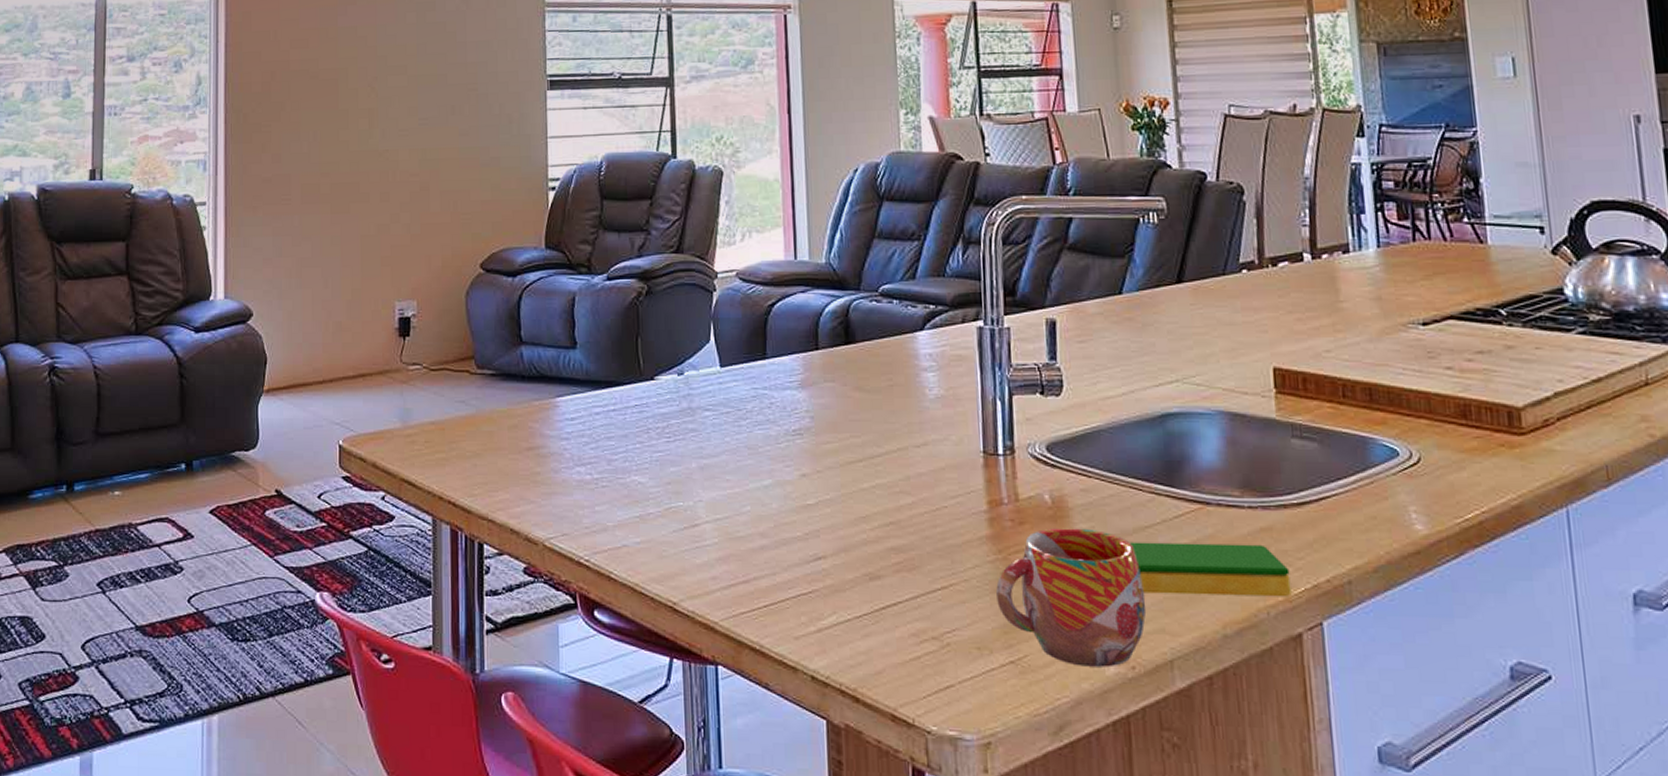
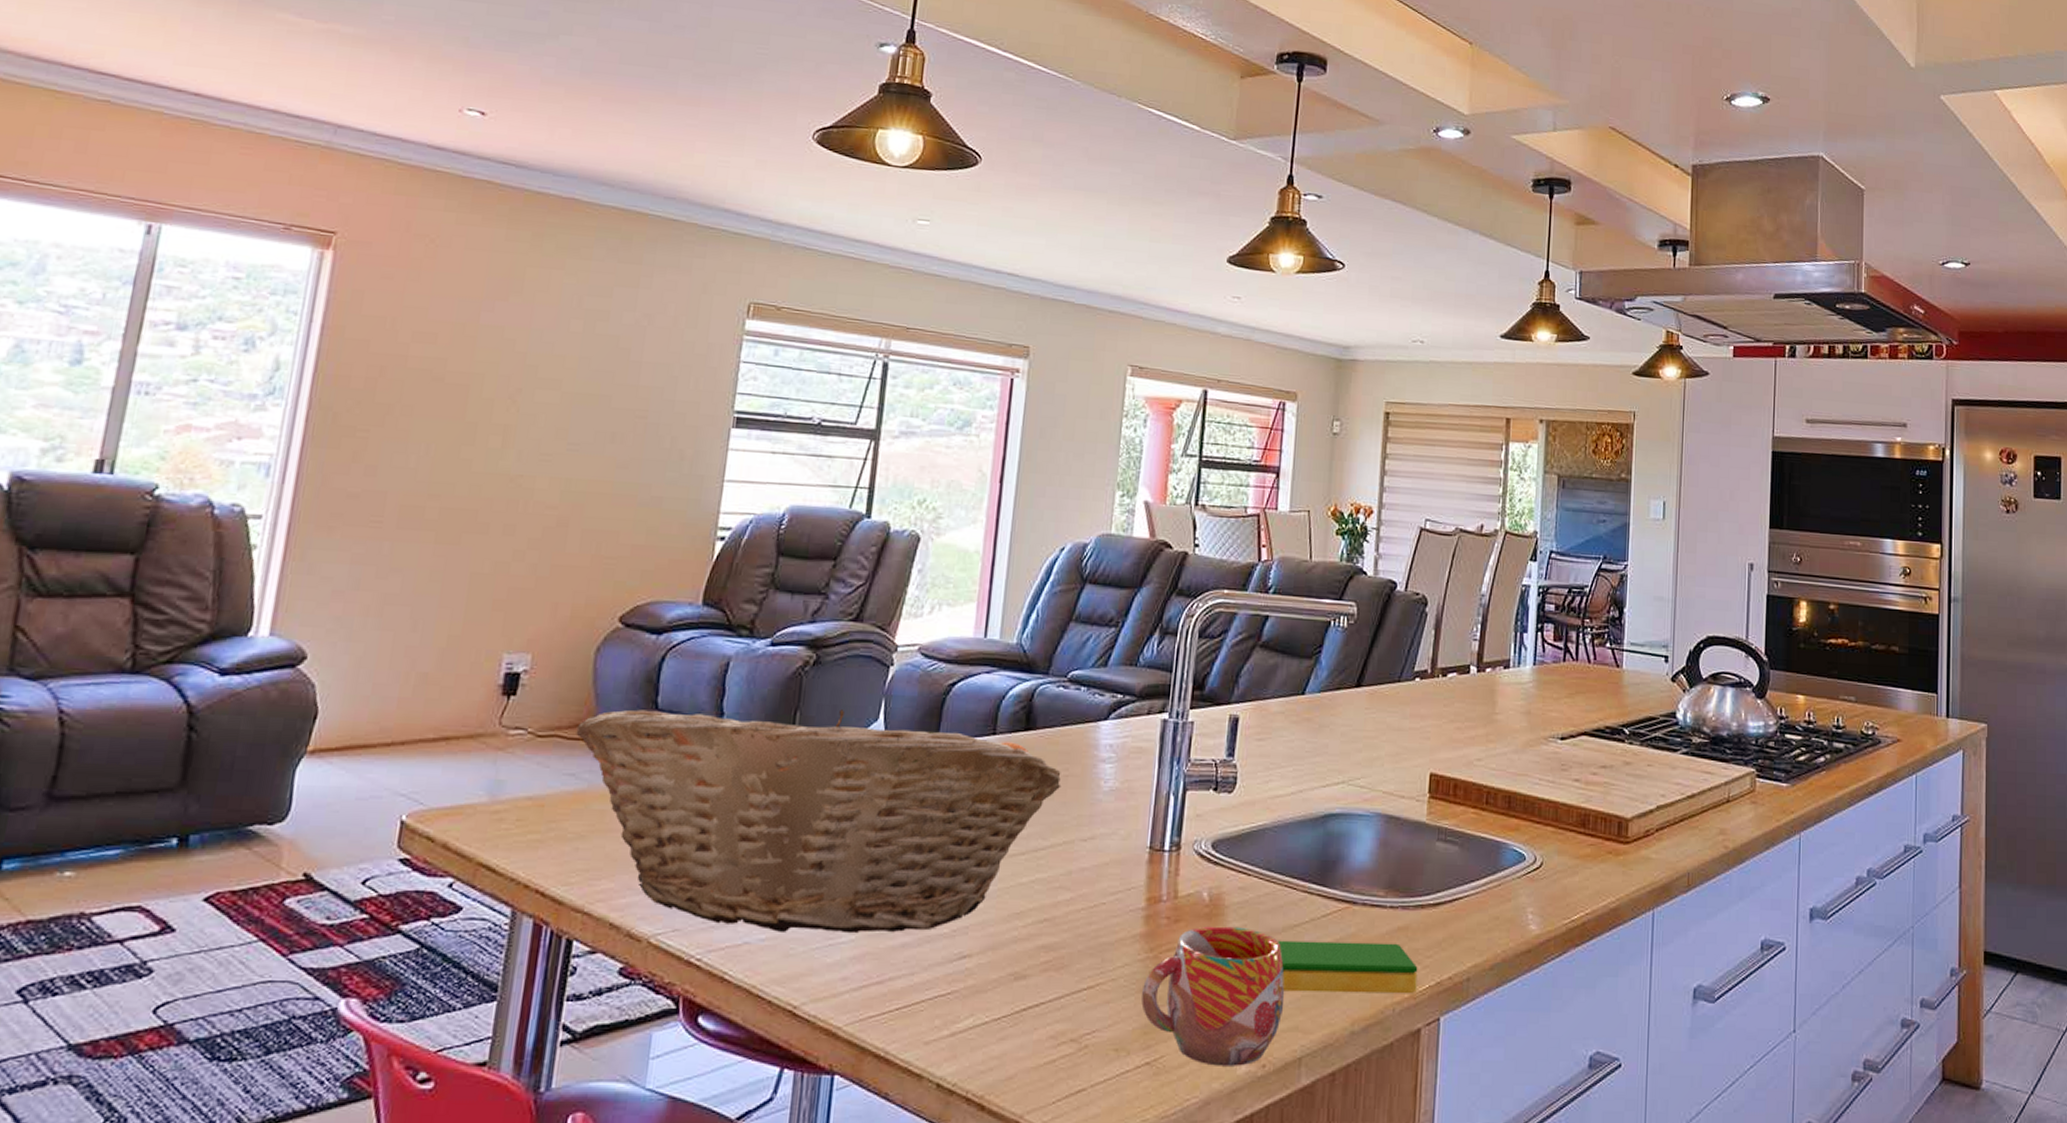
fruit basket: none [460,334,888,537] -> present [576,709,1061,934]

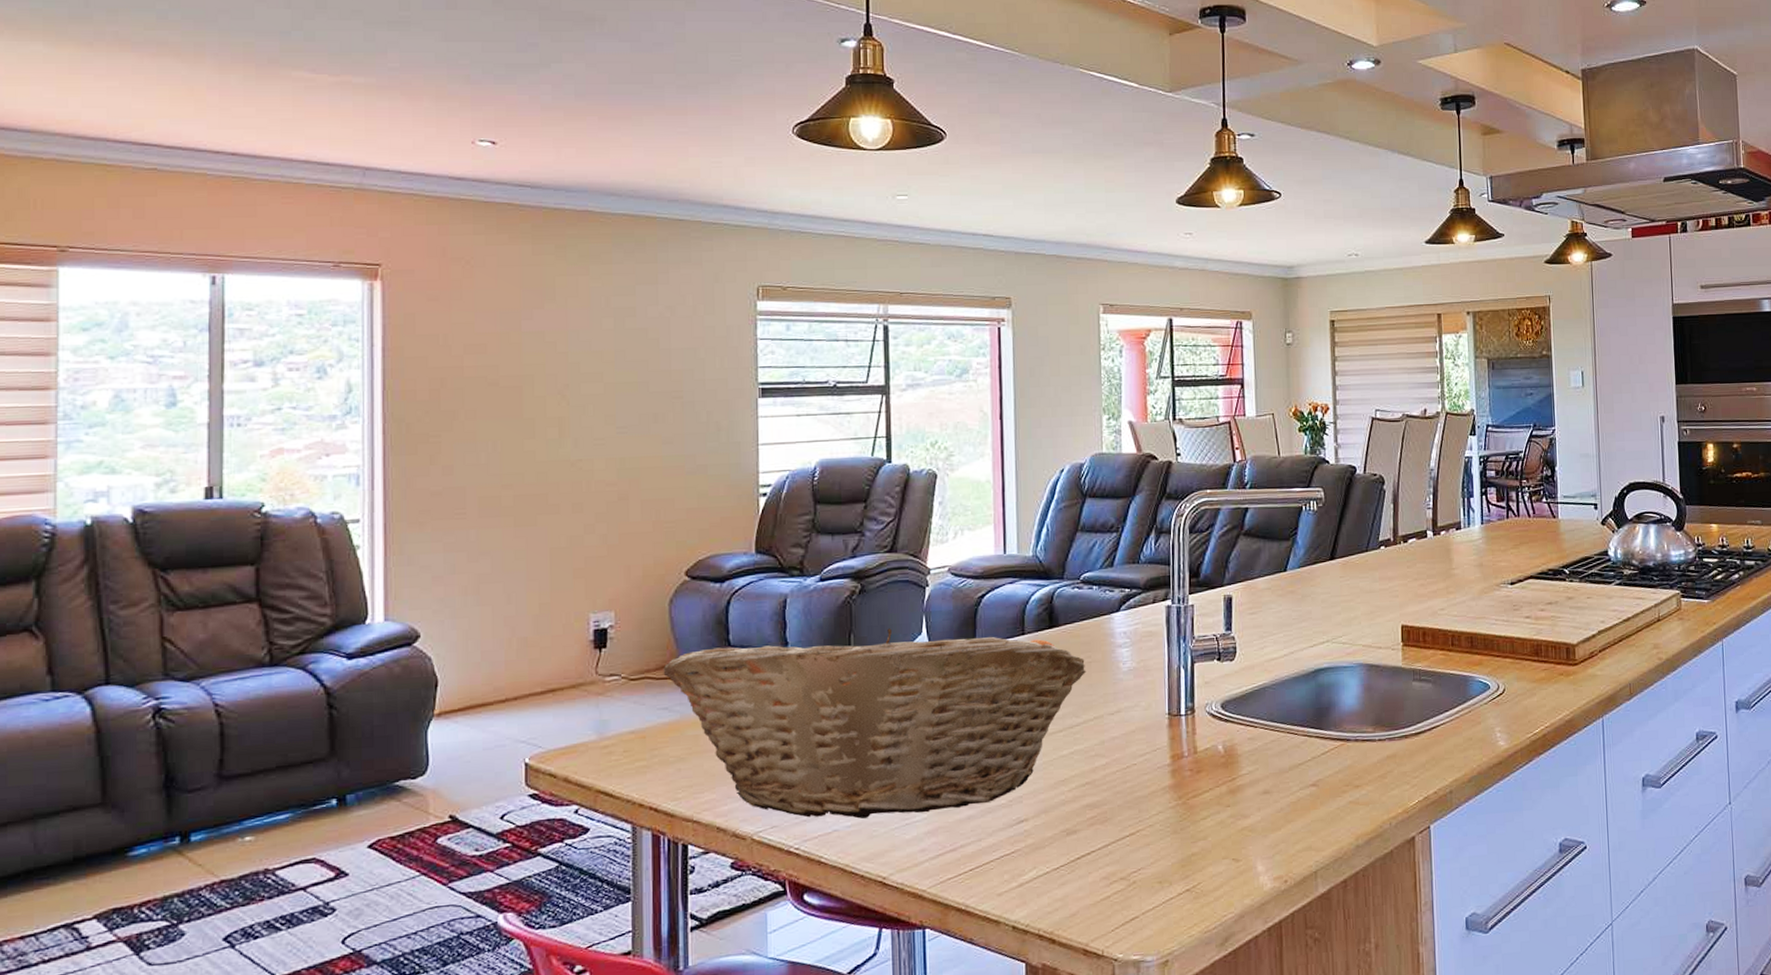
mug: present [1141,926,1285,1066] -> none [1176,770,1298,886]
dish sponge: present [1278,940,1418,994] -> none [1287,769,1408,819]

